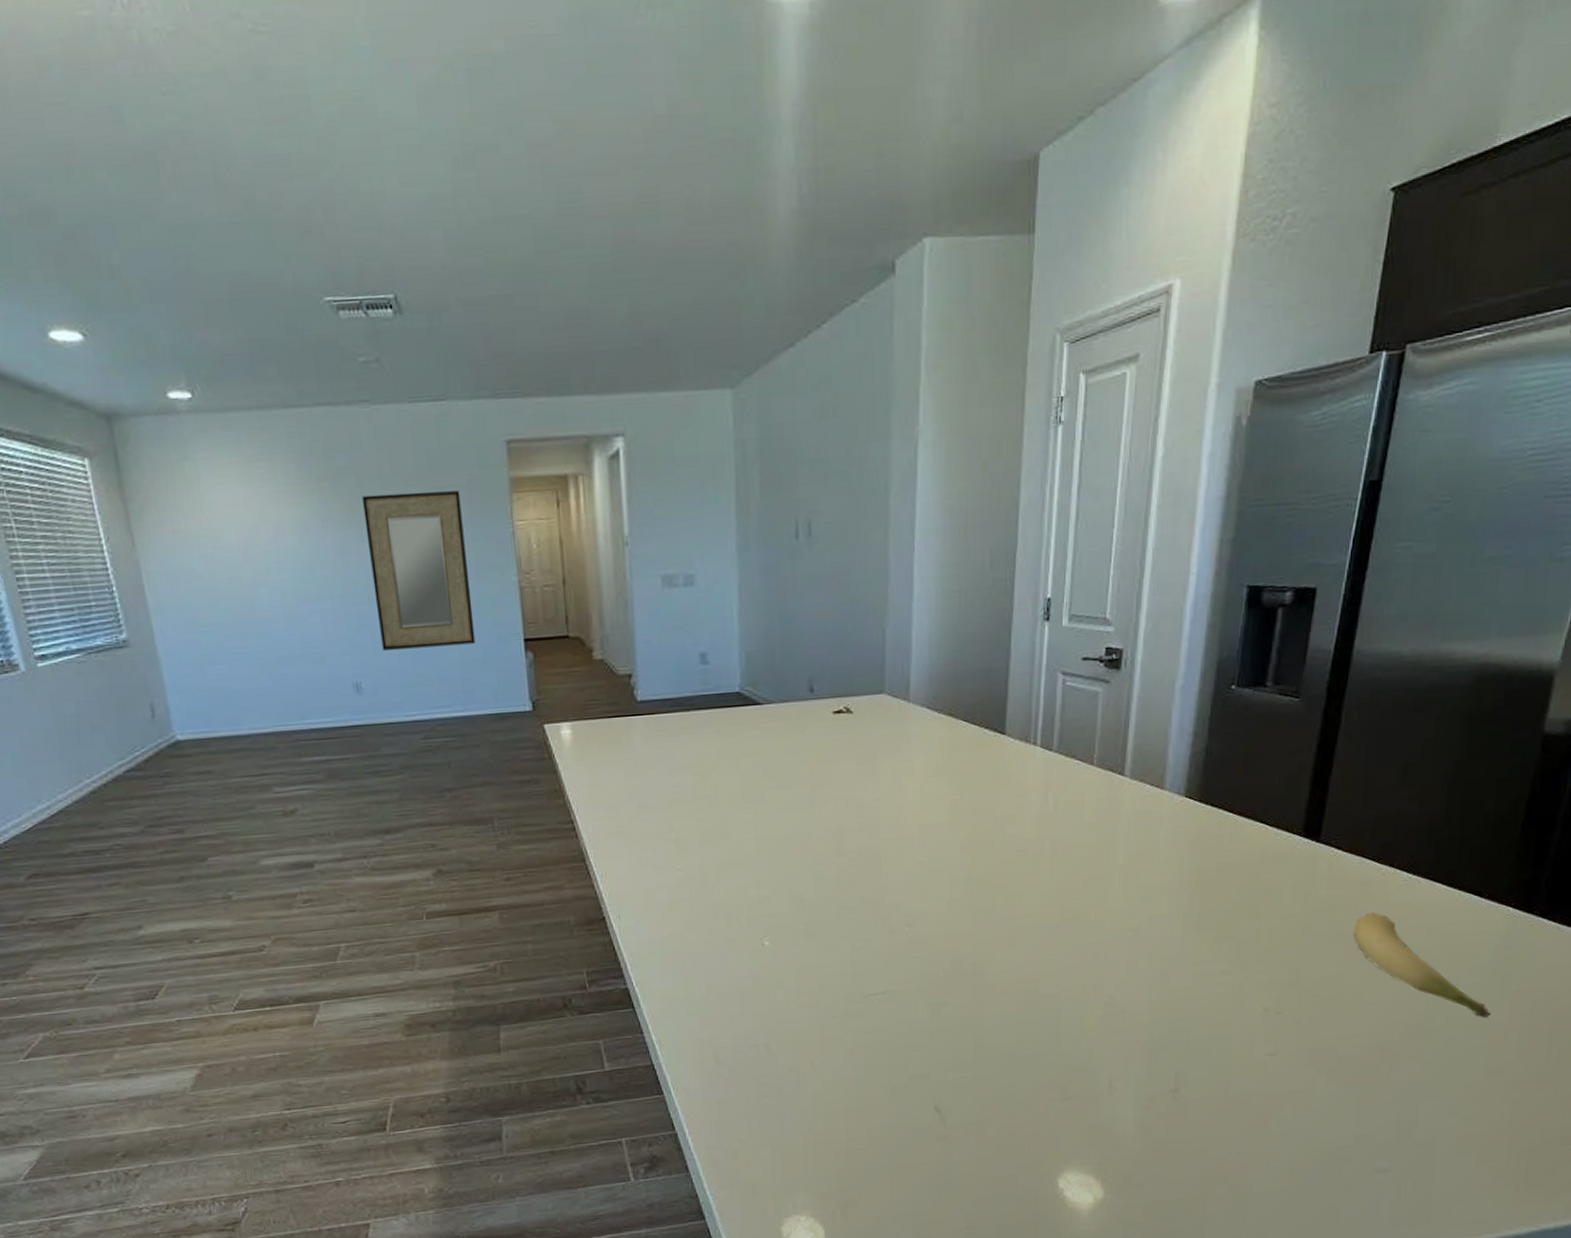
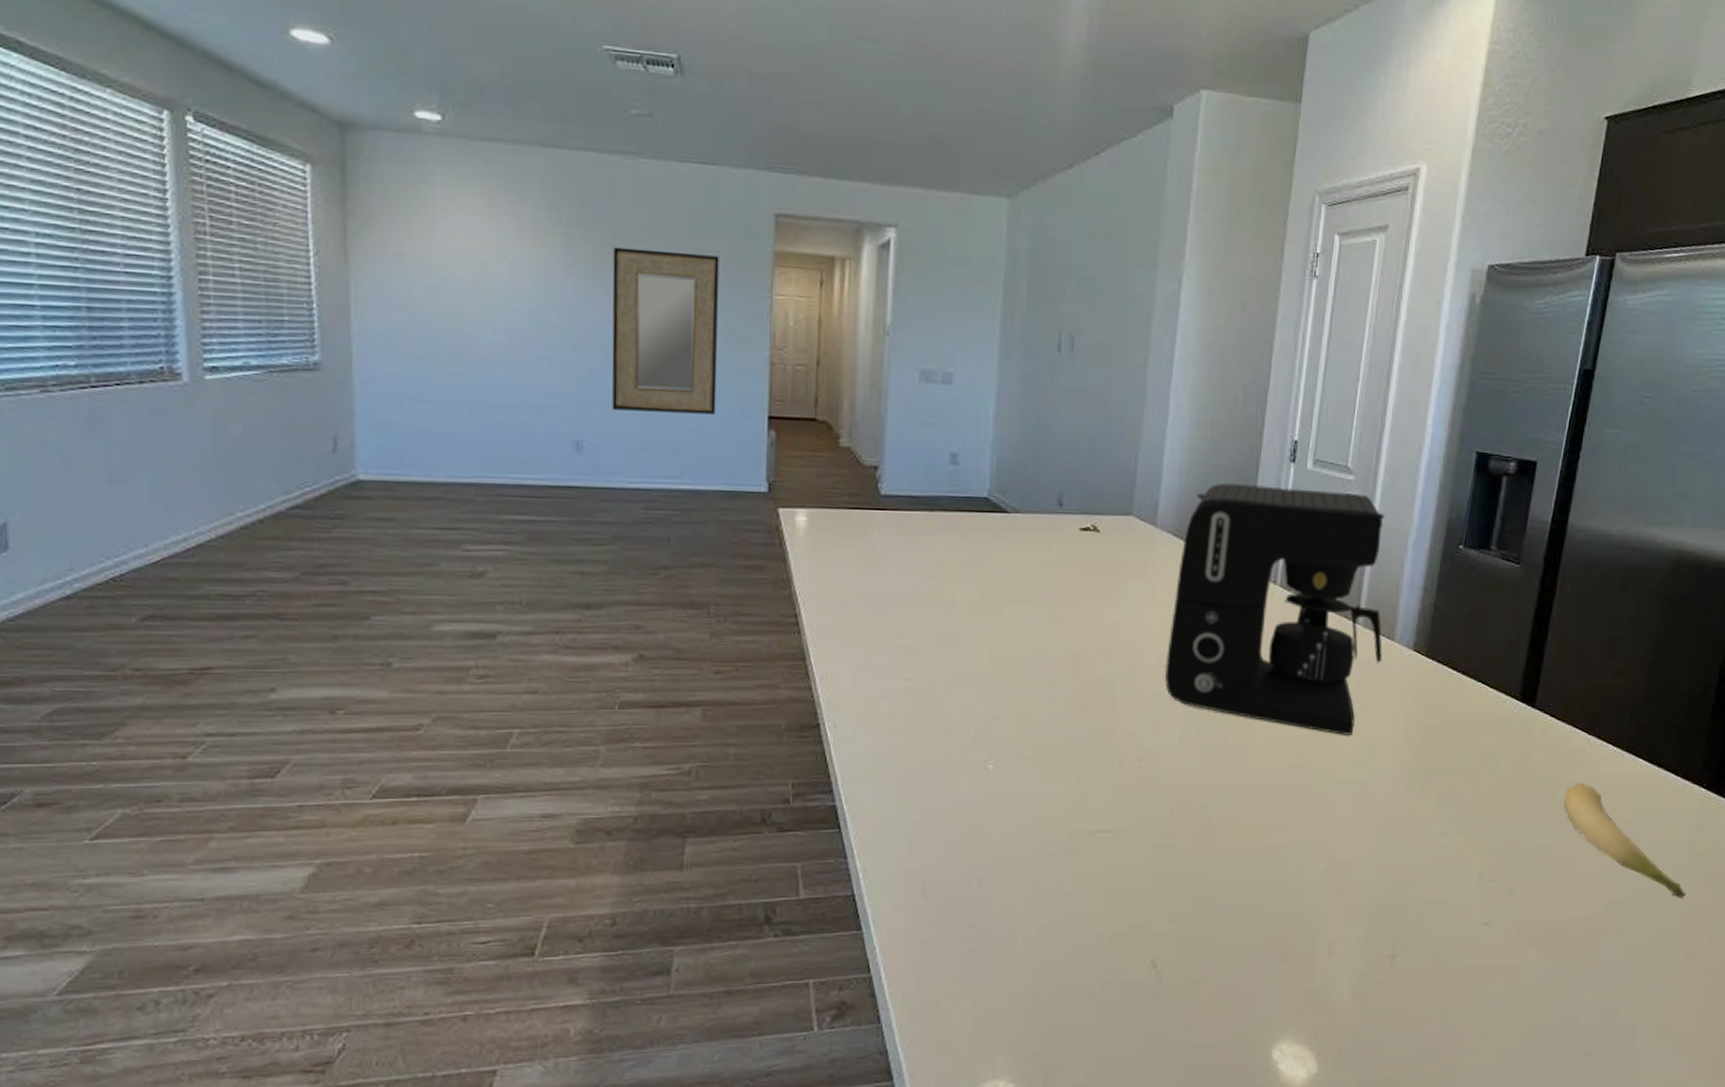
coffee maker: none [928,644,1152,886] -> present [1164,483,1385,735]

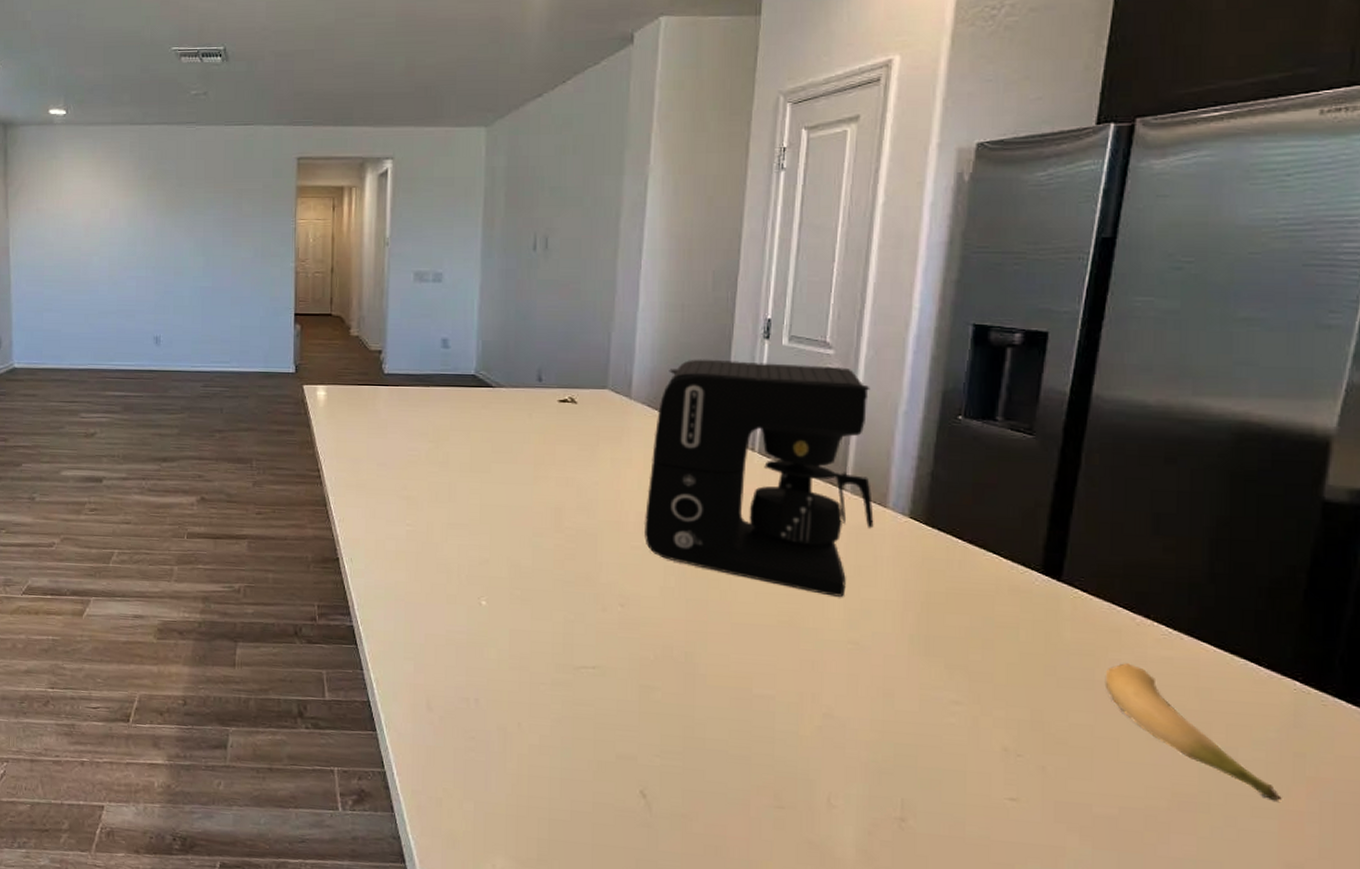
home mirror: present [611,247,719,415] -> none [179,192,256,314]

